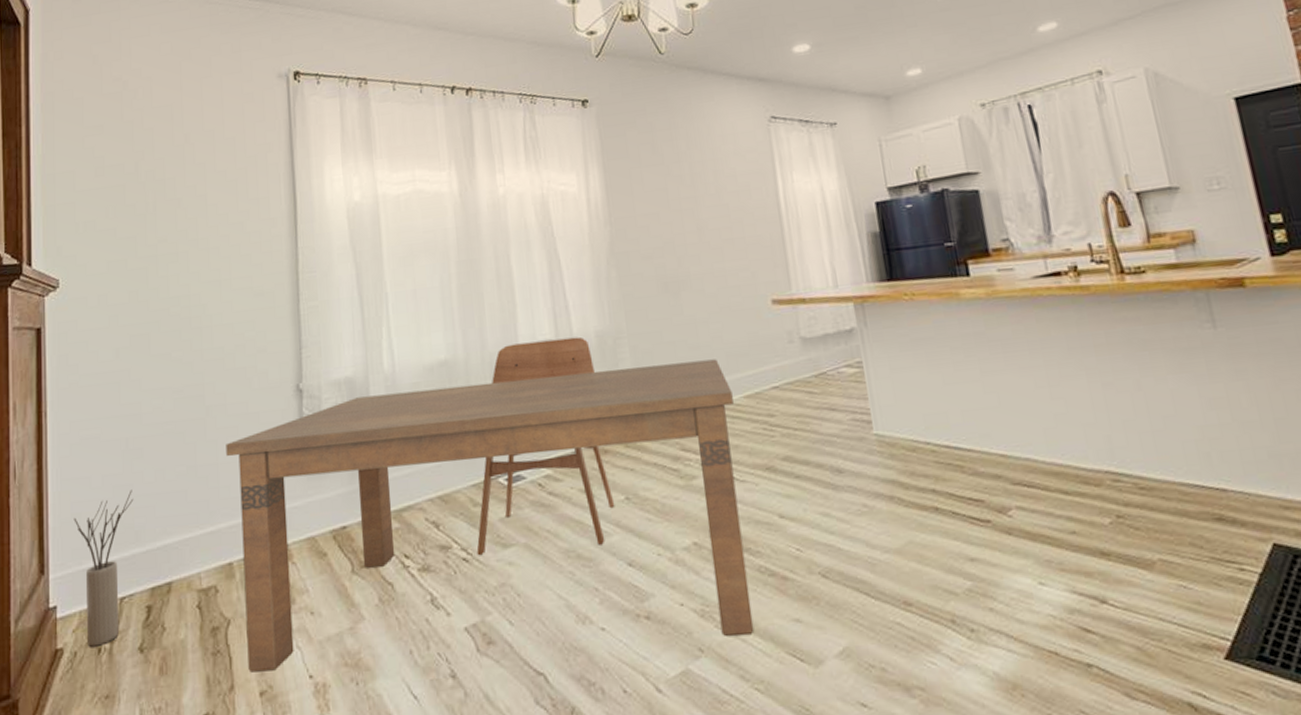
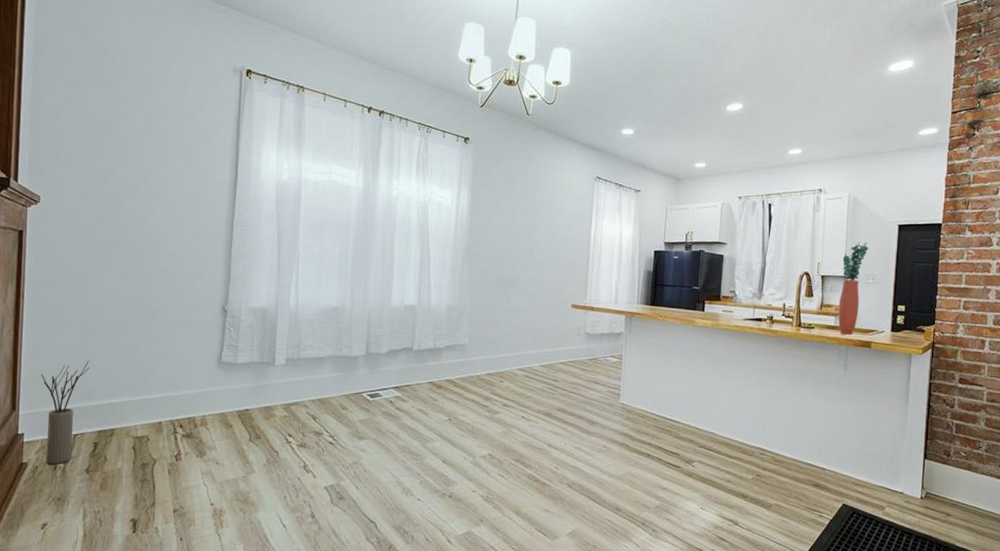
dining table: present [226,359,755,673] -> none [164,322,533,515]
dining chair: present [476,336,615,556] -> none [340,304,442,447]
vase: none [1160,131,1212,275] -> present [838,241,869,336]

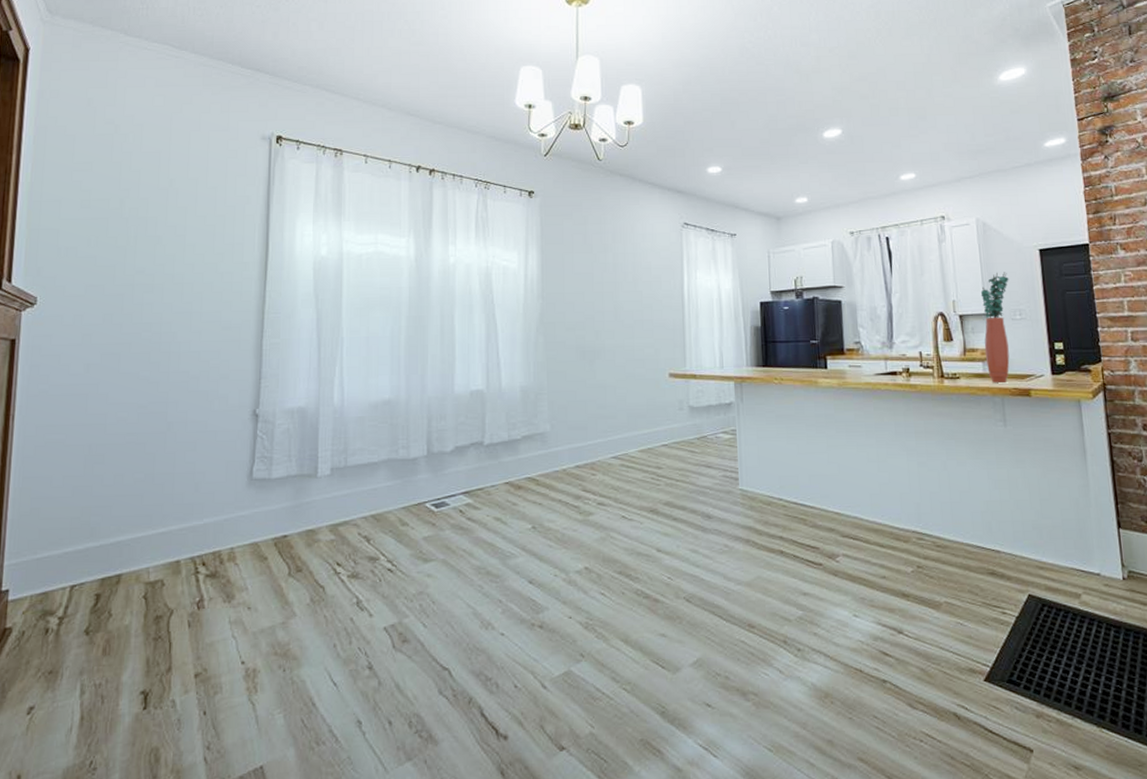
vase: present [41,361,90,466] -> none [32,490,92,629]

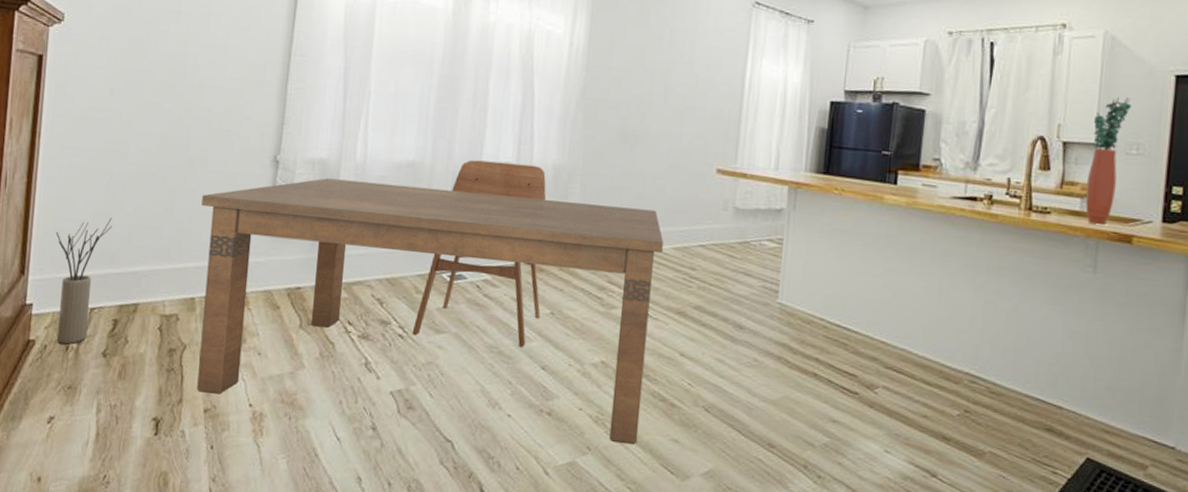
vase: none [32,490,92,629] -> present [56,217,113,346]
dining table: none [183,418,629,657] -> present [197,178,664,444]
dining chair: none [401,390,523,568] -> present [412,160,546,347]

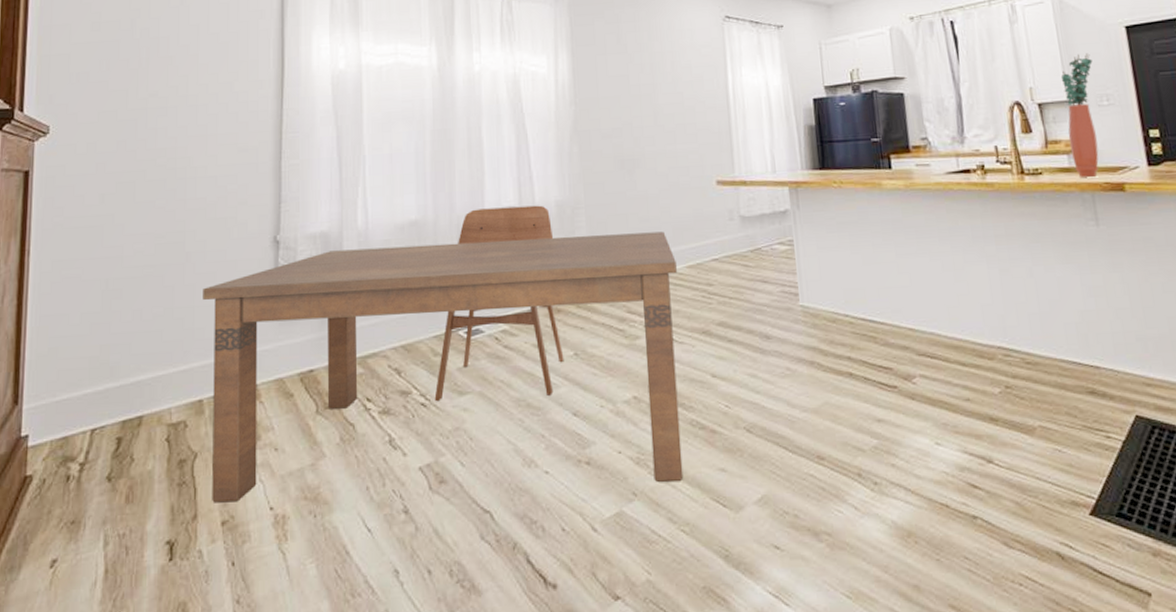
vase: present [56,217,113,346] -> none [50,327,111,476]

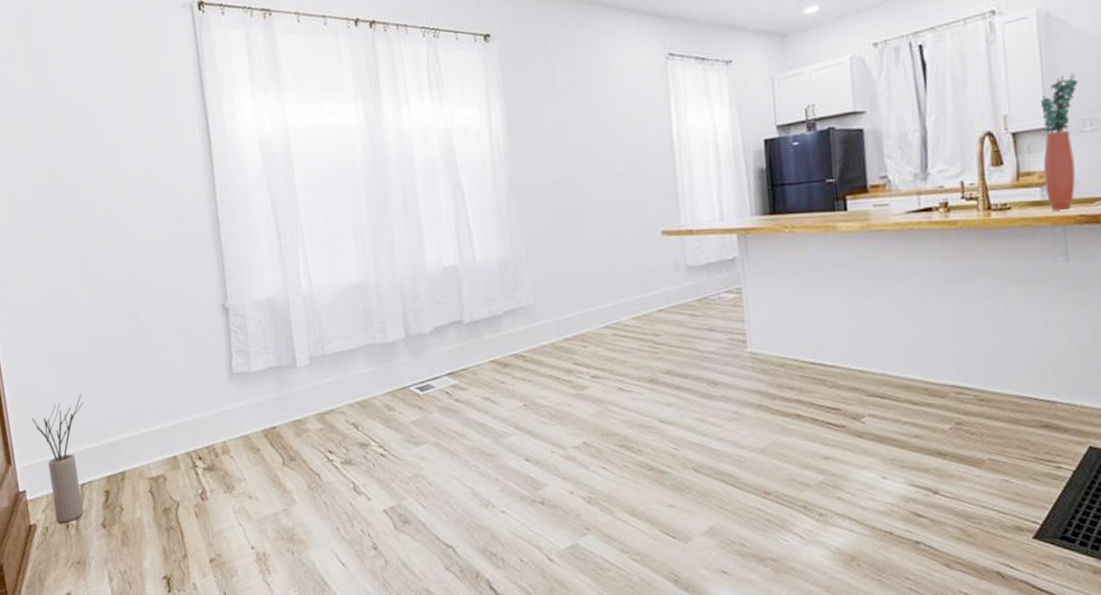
vase: none [50,327,111,476] -> present [31,394,84,524]
dining table: present [203,231,684,503] -> none [162,284,634,544]
dining chair: present [434,205,564,402] -> none [392,263,514,452]

